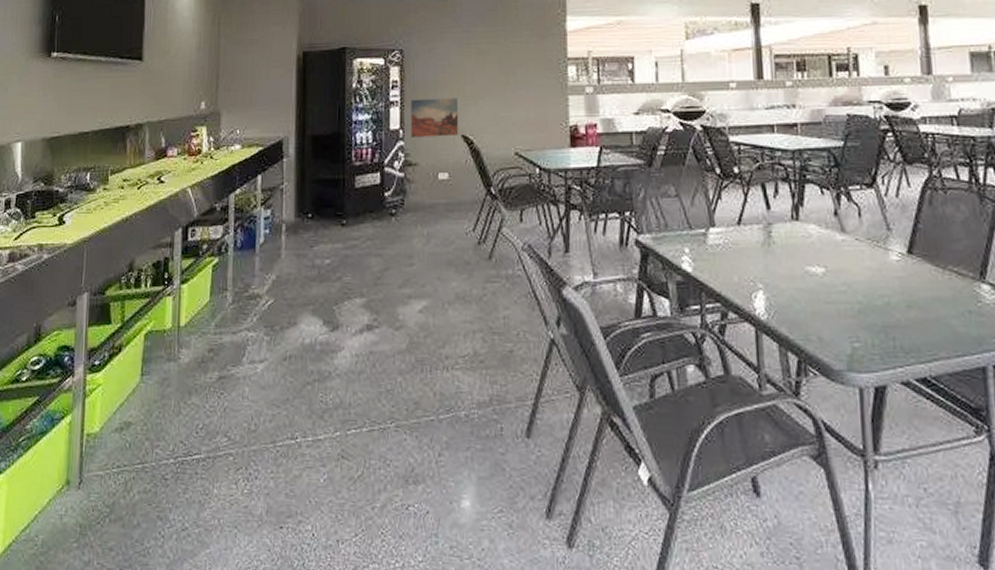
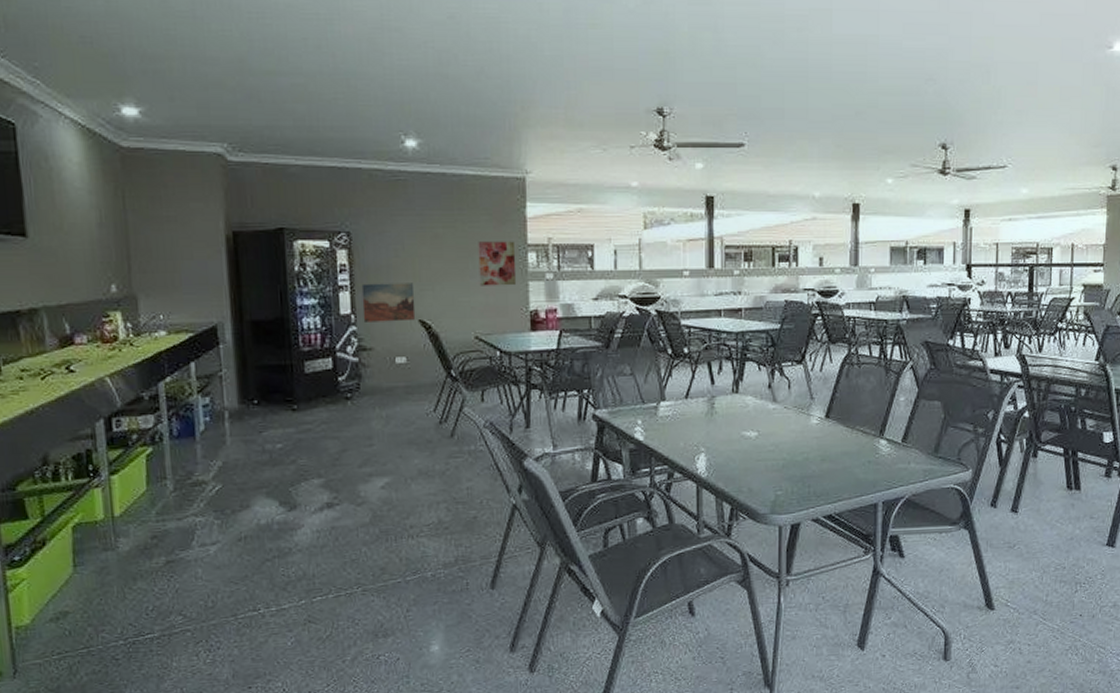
wall art: none [519,55,557,101] -> present [478,241,517,286]

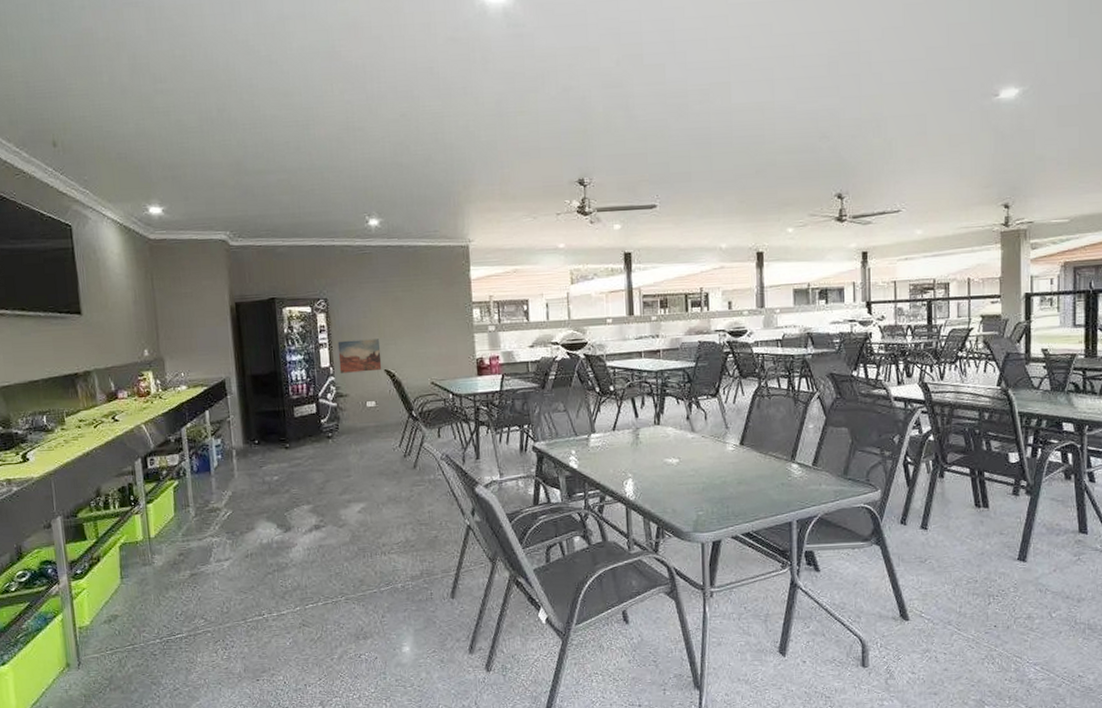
wall art: present [478,241,517,286] -> none [431,300,465,339]

